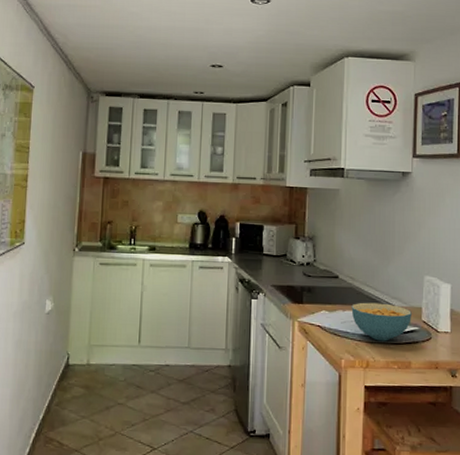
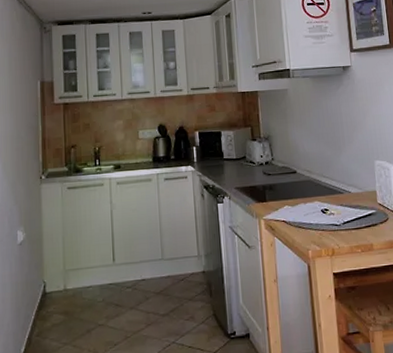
cereal bowl: present [351,302,412,341] -> none [311,191,368,228]

